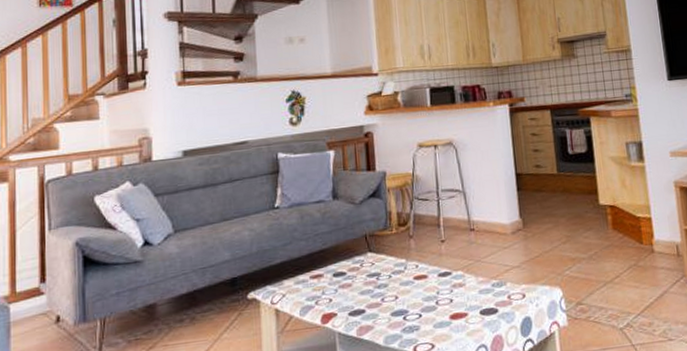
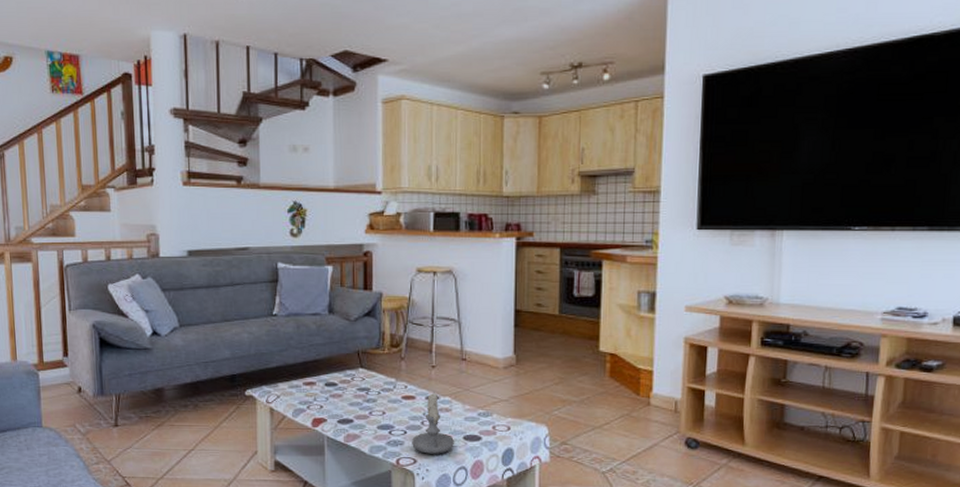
candle: none [428,266,471,336] -> present [412,391,454,454]

